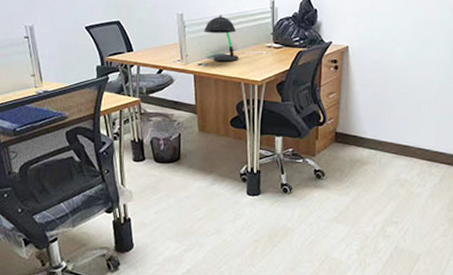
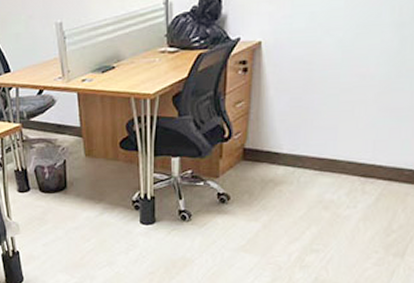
desk lamp: present [204,14,239,63] -> none [86,18,127,77]

